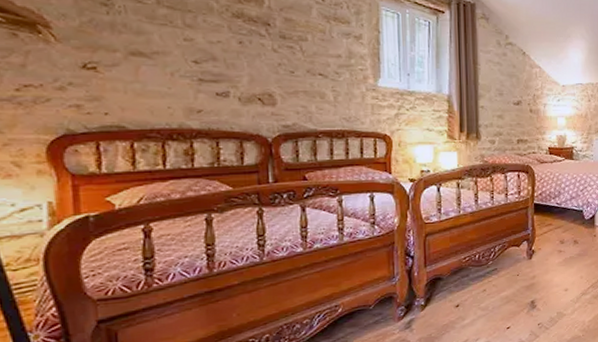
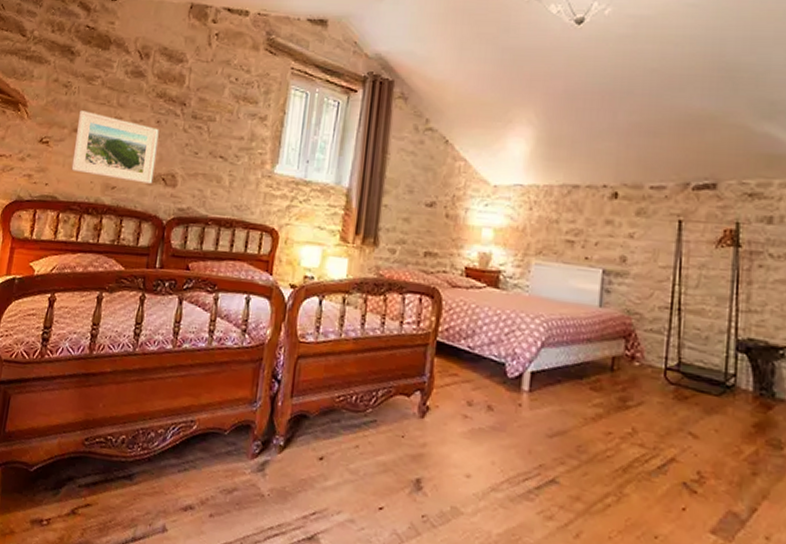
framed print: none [133,32,247,104] -> present [71,110,159,184]

